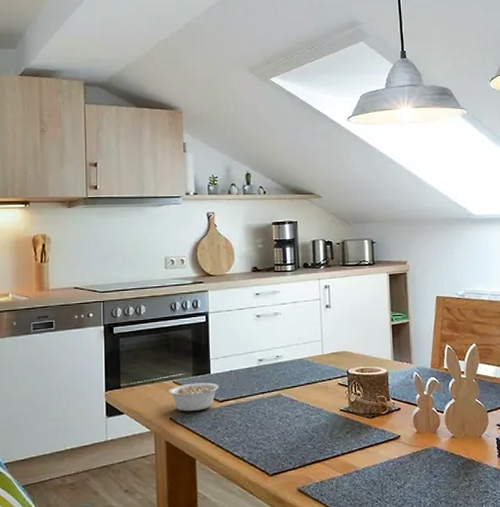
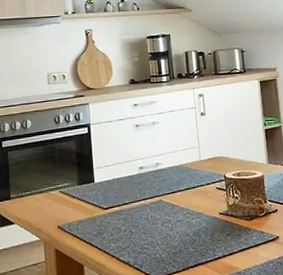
legume: present [168,380,228,412] -> none [55,188,112,220]

